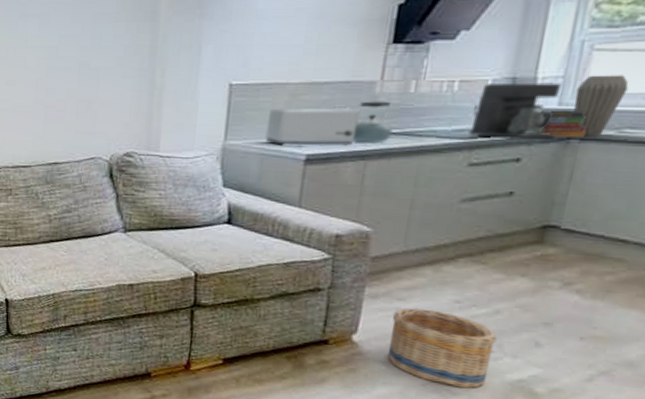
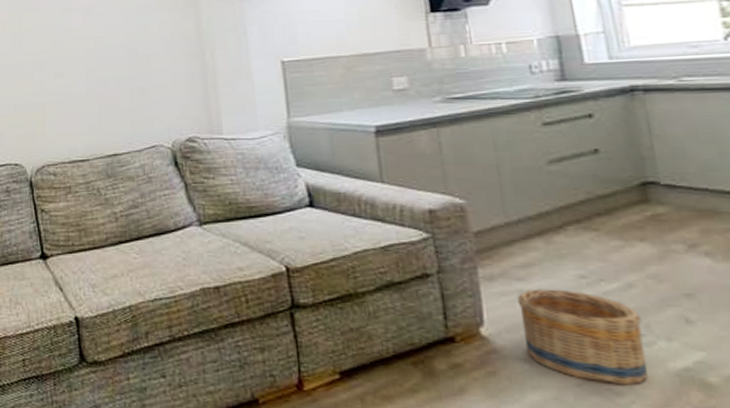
toaster: present [265,108,361,146] -> none [327,76,420,119]
kettle: present [353,101,393,144] -> none [413,67,456,111]
coffee maker: present [468,82,563,141] -> none [530,38,620,97]
books: present [539,109,588,139] -> none [595,62,648,91]
vase: present [574,75,629,136] -> none [621,26,670,87]

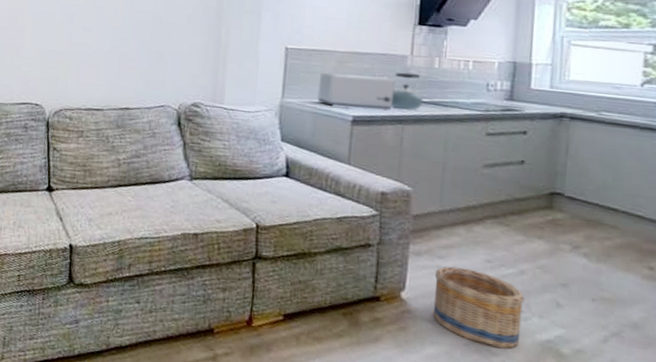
toaster: none [327,76,420,119] -> present [317,72,396,111]
kettle: none [413,67,456,111] -> present [391,72,423,111]

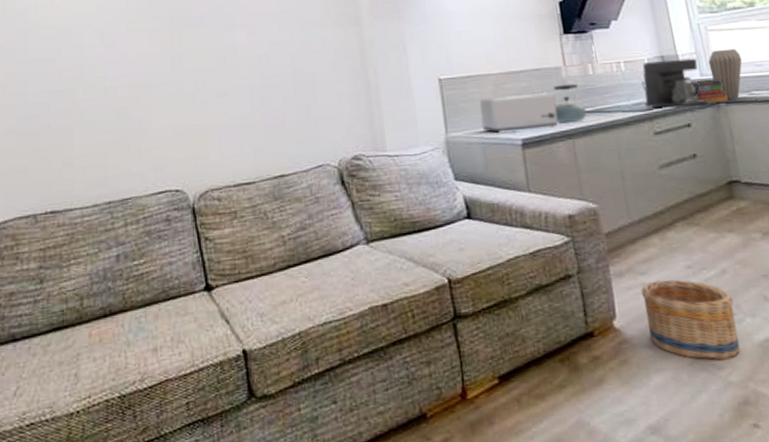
coffee maker: none [483,65,552,118] -> present [642,58,709,109]
books: none [538,91,574,117] -> present [691,78,729,104]
vase: none [562,65,600,116] -> present [708,48,743,99]

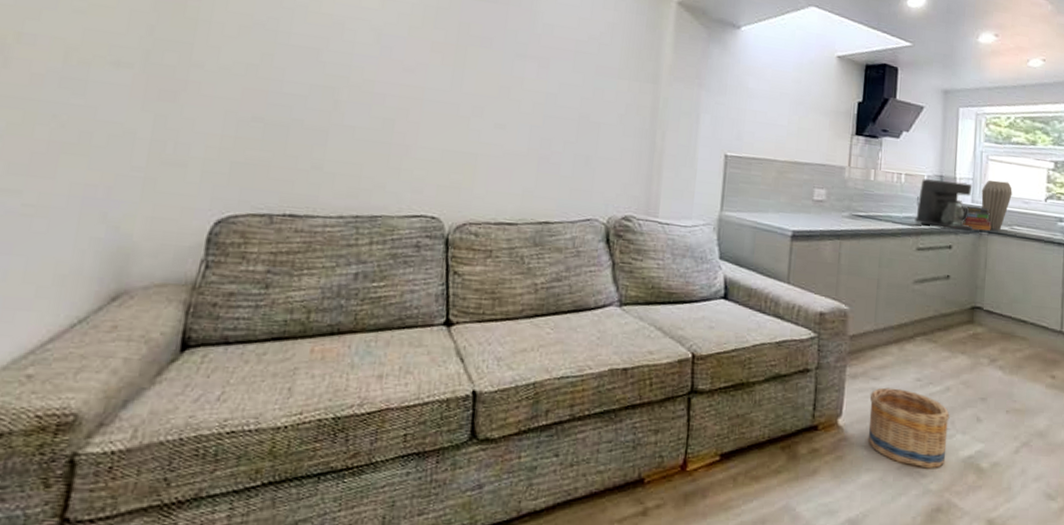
toaster: present [479,92,559,133] -> none [757,183,835,225]
kettle: present [551,84,587,124] -> none [830,184,860,225]

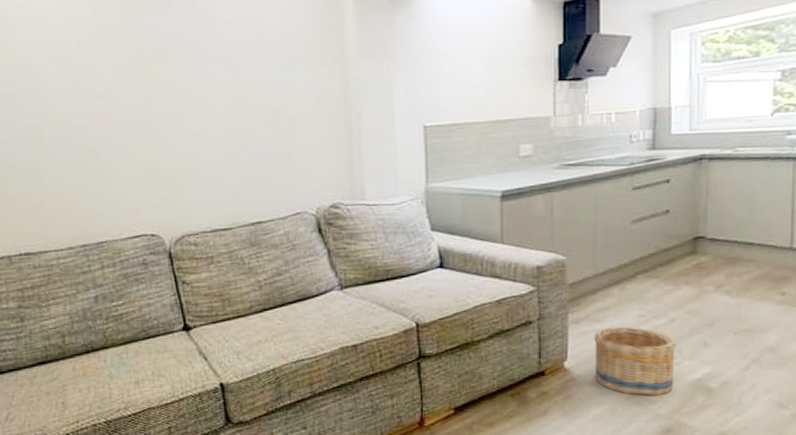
coffee maker: present [914,179,973,232] -> none [628,111,692,164]
books: present [961,205,992,232] -> none [678,134,712,159]
vase: present [981,179,1013,231] -> none [700,102,734,156]

